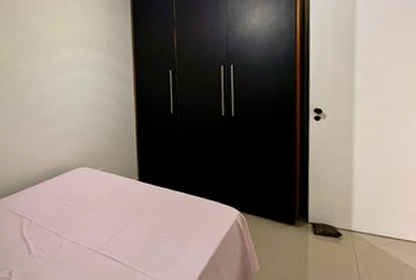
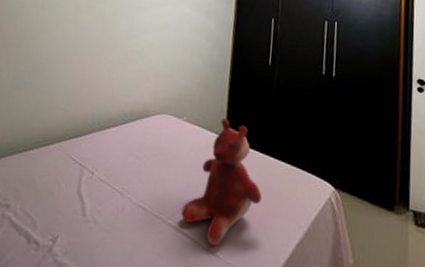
teddy bear: none [109,165,176,266] -> present [181,118,262,246]

